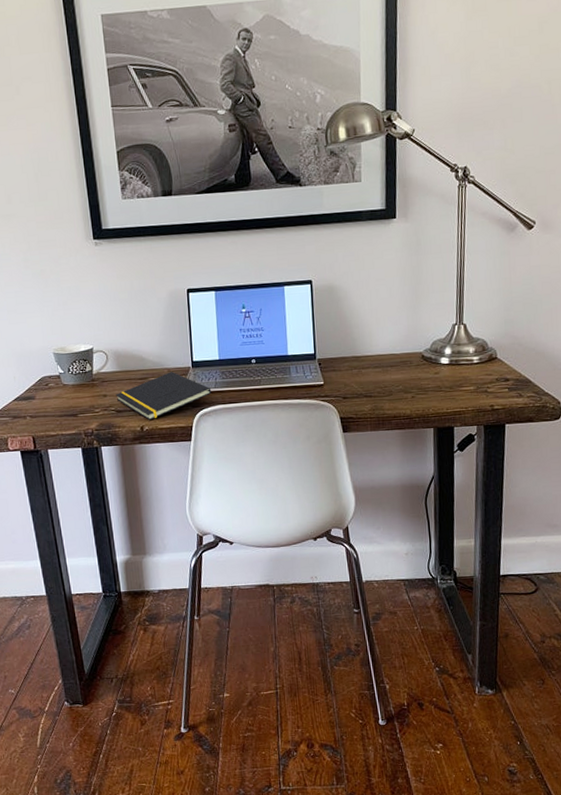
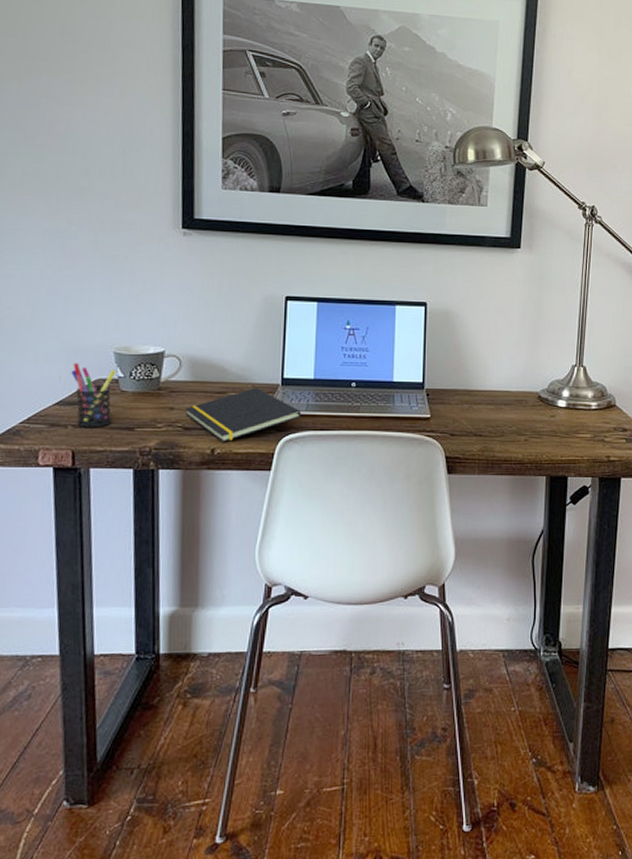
pen holder: none [23,365,59,417] -> present [71,363,116,427]

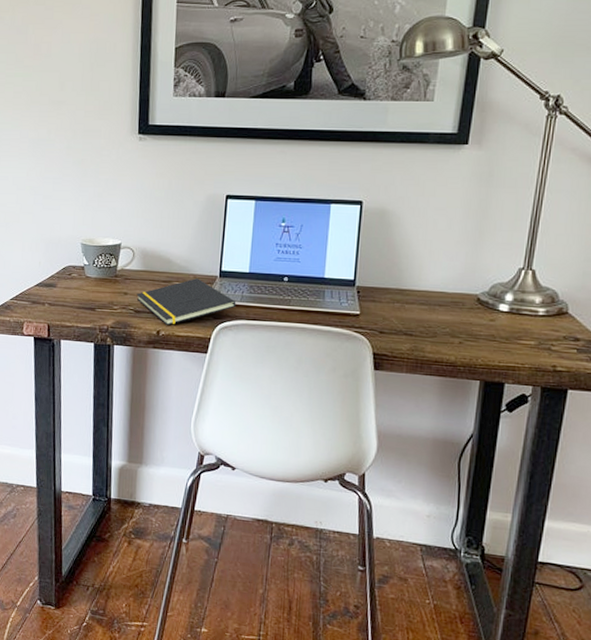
pen holder: present [71,363,116,427] -> none [48,252,82,306]

